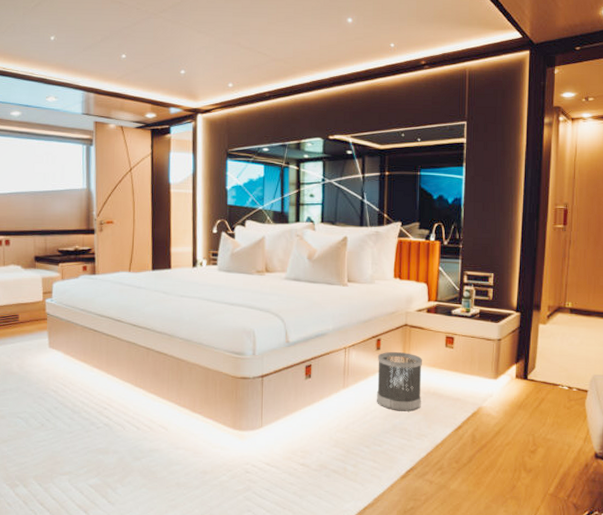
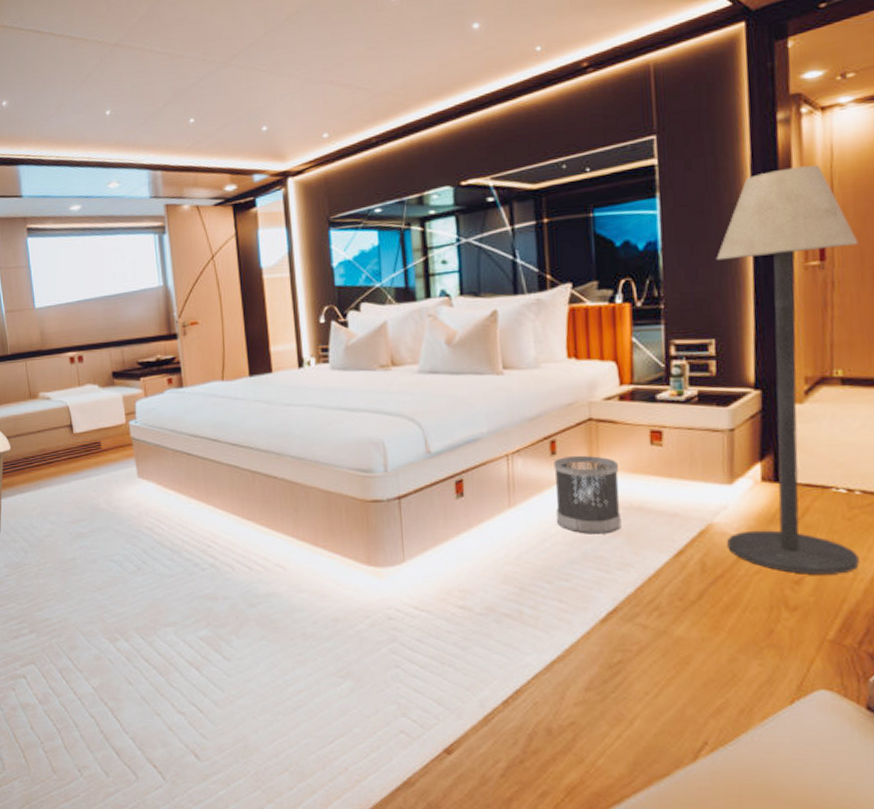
floor lamp: none [490,157,588,447] -> present [716,165,859,574]

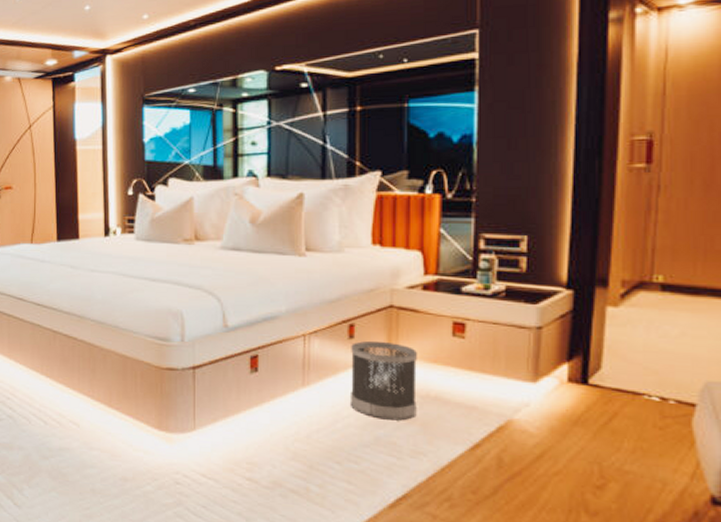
floor lamp: present [716,165,859,574] -> none [527,66,690,484]

